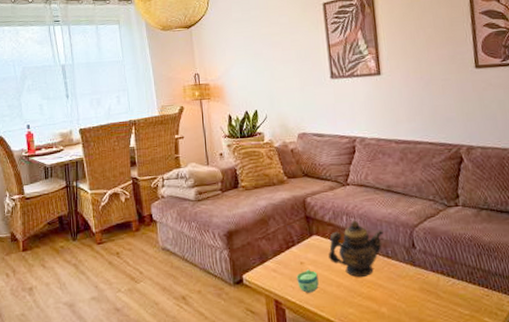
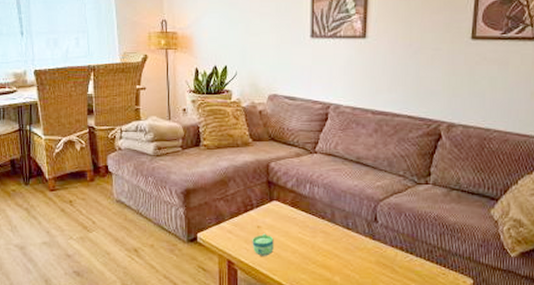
teapot: present [328,220,384,278] -> none [287,189,347,246]

